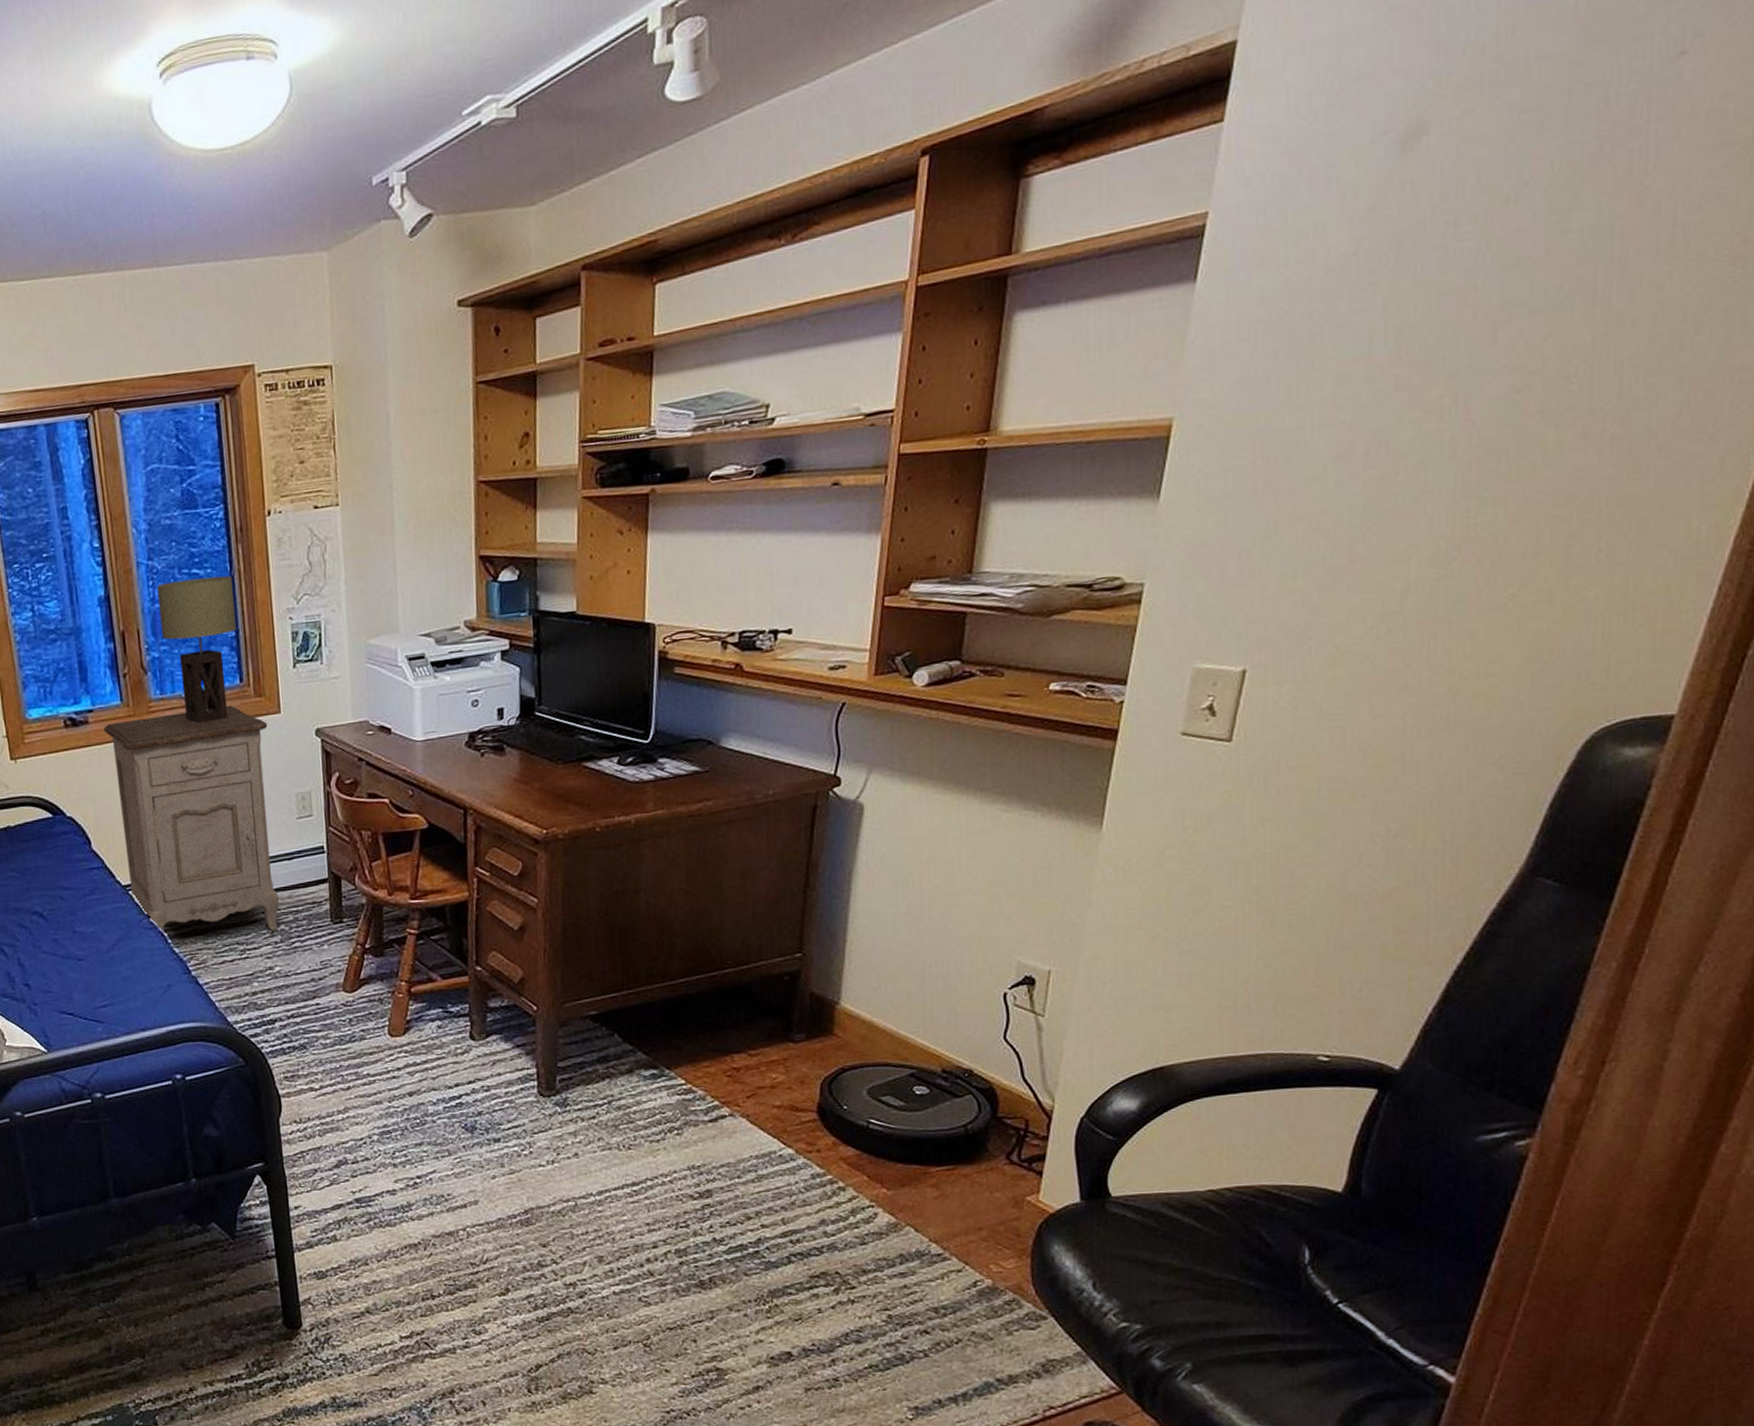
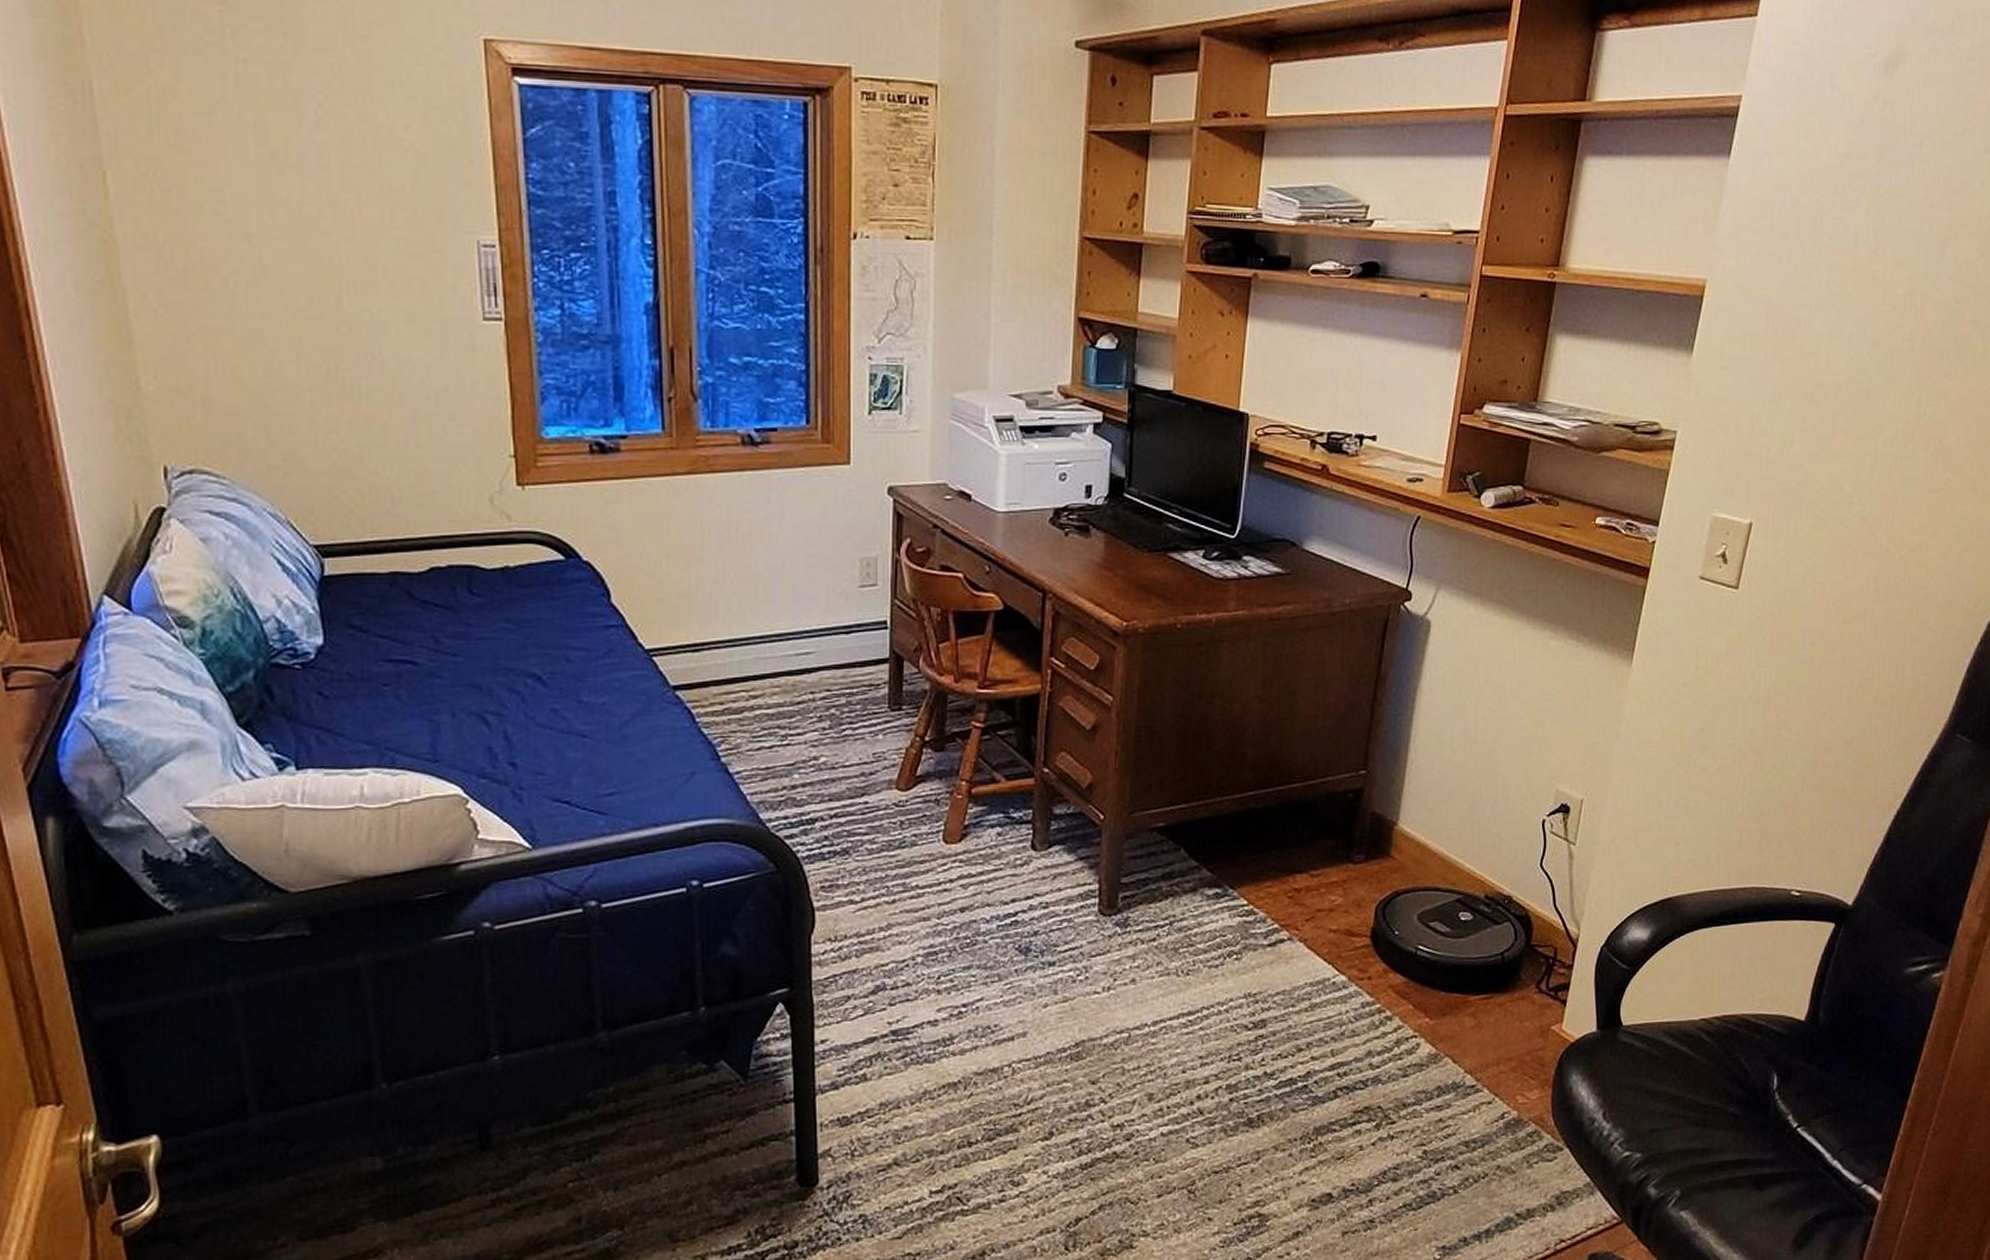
nightstand: present [103,705,279,933] -> none [638,448,834,714]
table lamp: present [156,575,236,724] -> none [716,297,807,466]

